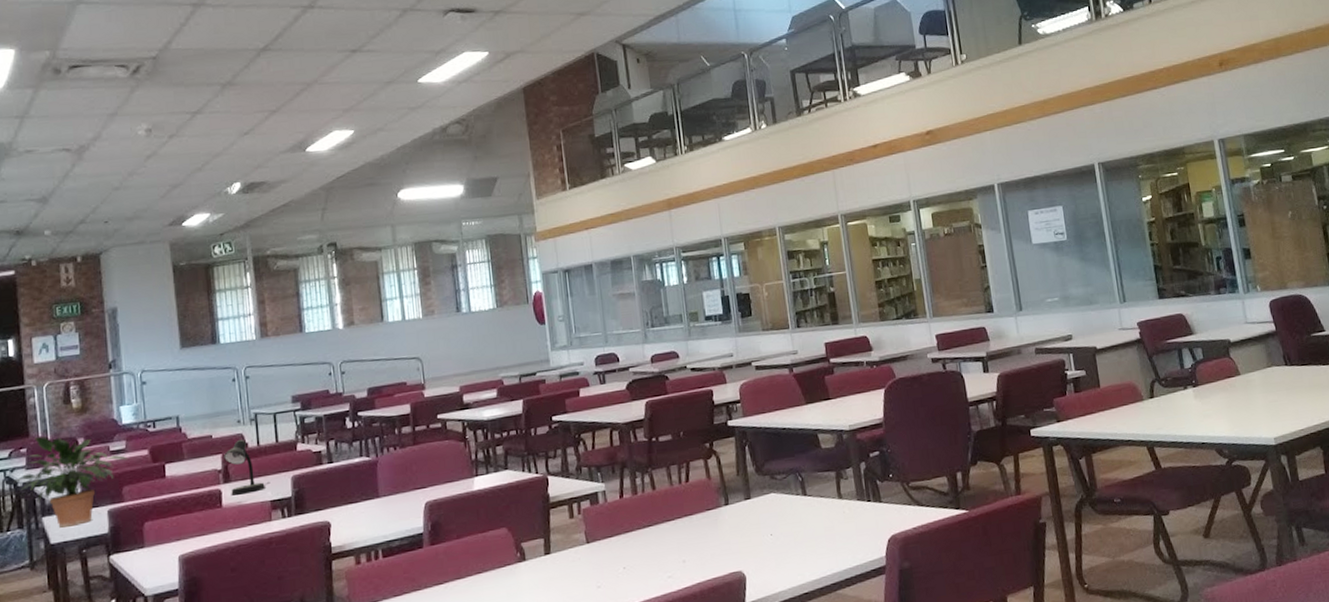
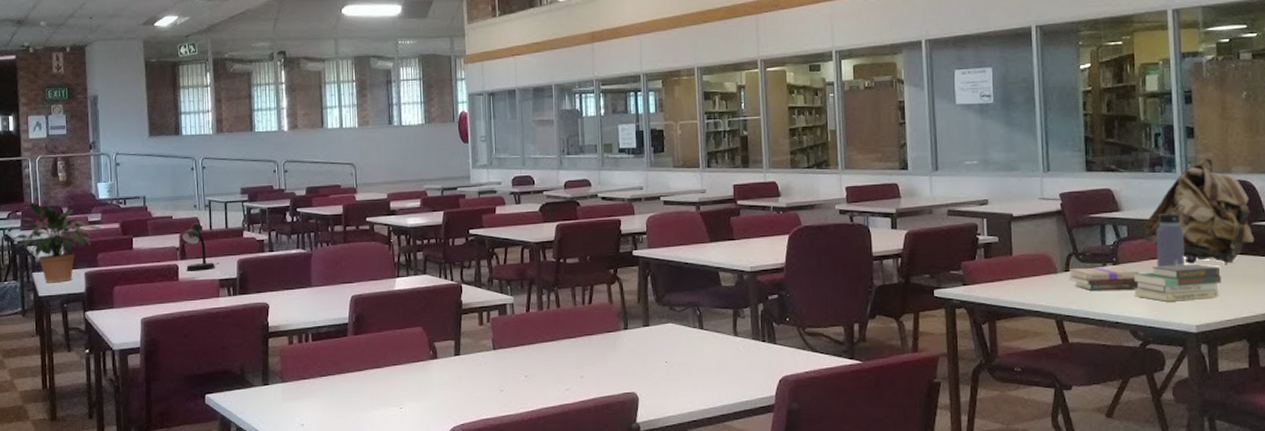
books: none [1154,388,1219,415] -> present [1068,266,1140,290]
books: none [1213,378,1291,418] -> present [1133,263,1221,302]
backpack: none [1216,276,1316,379] -> present [1143,158,1255,264]
water bottle: none [1227,322,1257,385] -> present [1155,204,1185,267]

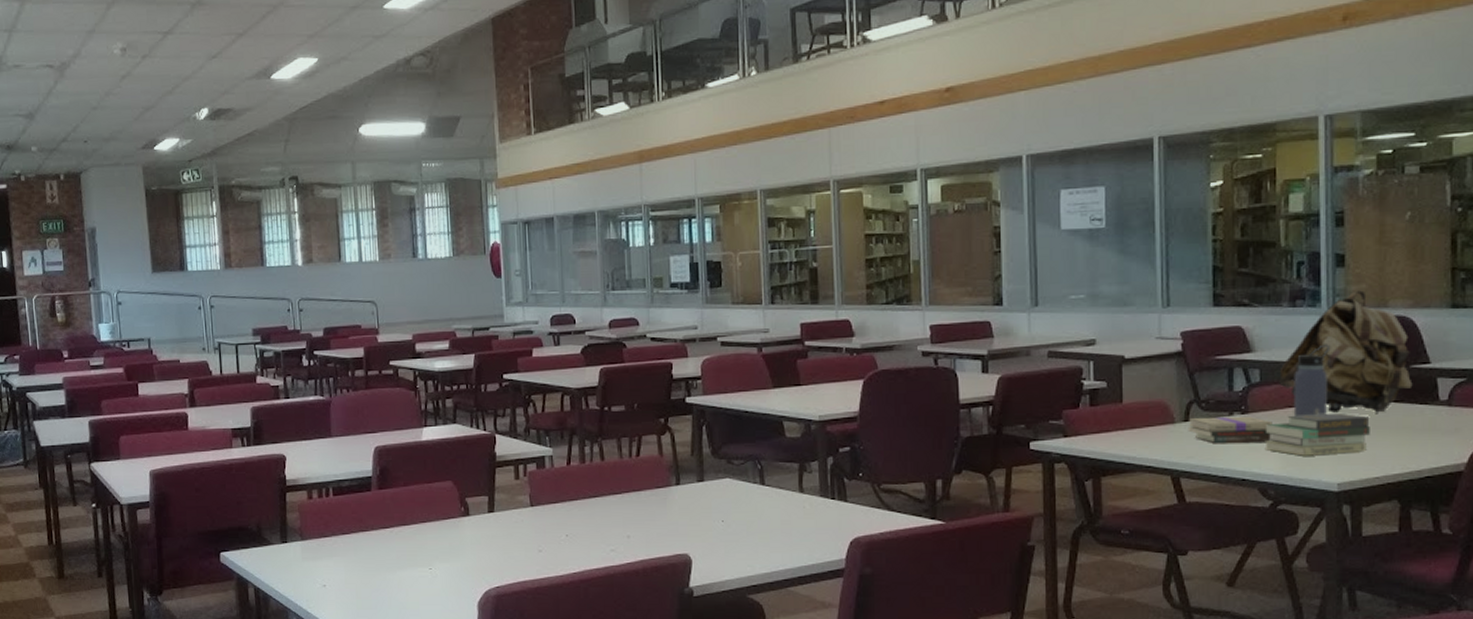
potted plant: present [13,203,104,283] -> none [11,346,107,432]
desk lamp: present [181,222,220,271] -> none [190,366,232,420]

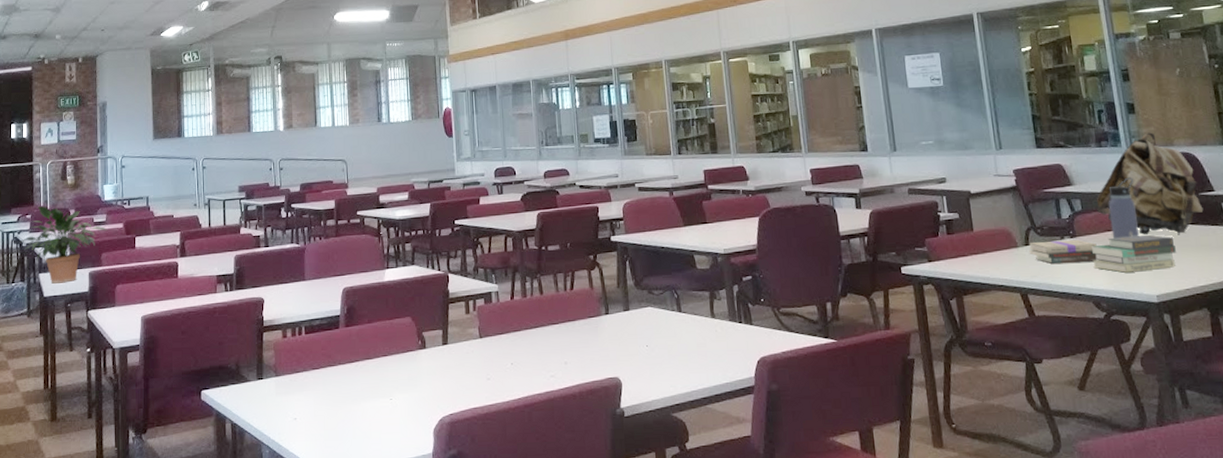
potted plant: none [11,346,107,432] -> present [22,206,108,284]

